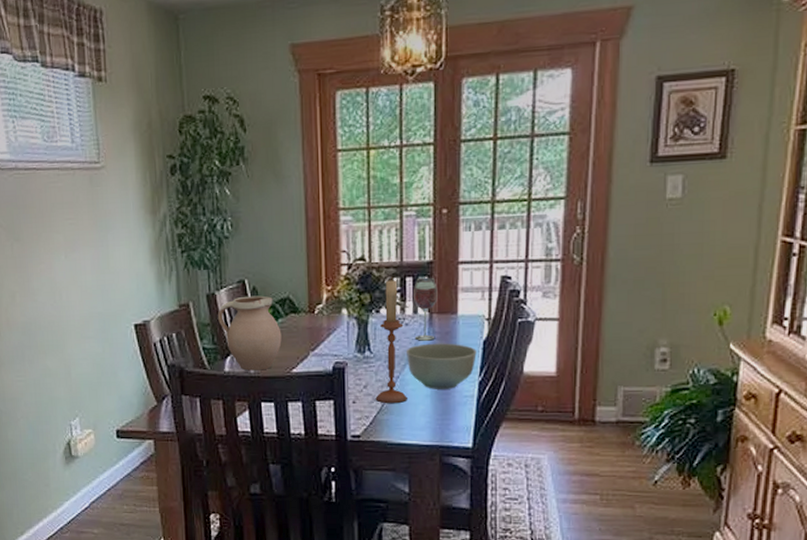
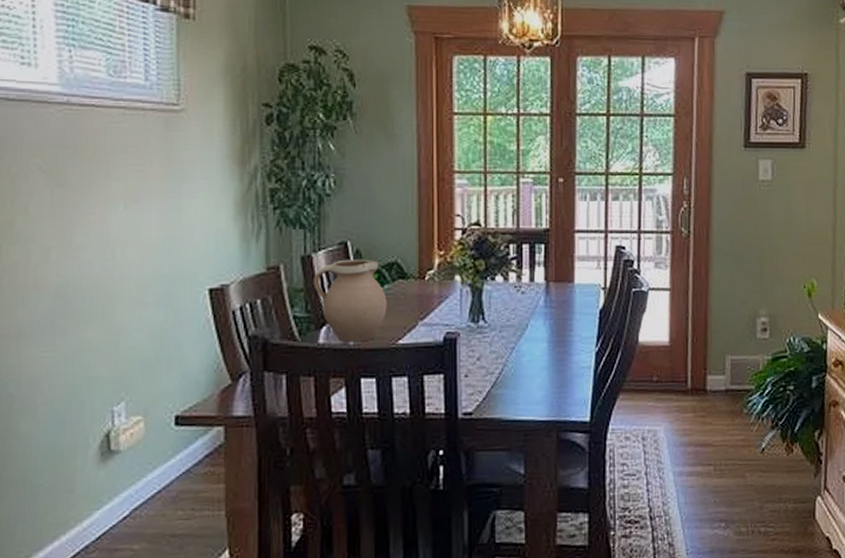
candlestick: present [375,277,407,404] -> none [489,244,523,377]
bowl: present [405,343,477,389] -> none [521,312,593,361]
wineglass: present [414,277,438,341] -> none [530,245,554,310]

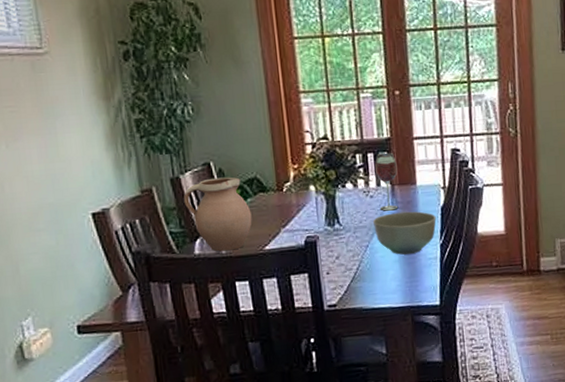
bowl: none [521,312,593,361] -> present [372,211,436,255]
wineglass: none [530,245,554,310] -> present [375,152,399,211]

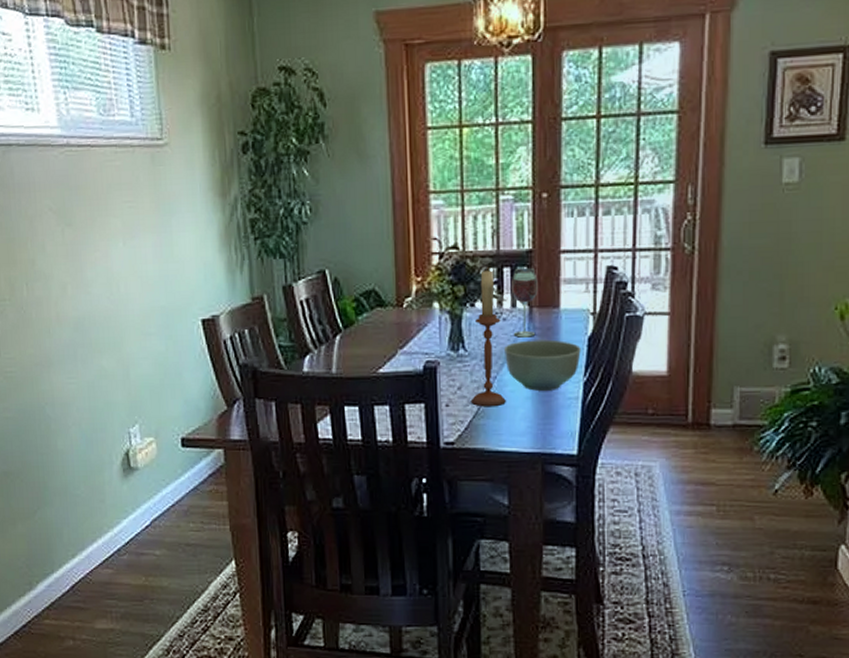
pitcher: present [184,176,252,252] -> none [295,287,367,371]
candlestick: none [346,154,378,272] -> present [470,267,506,407]

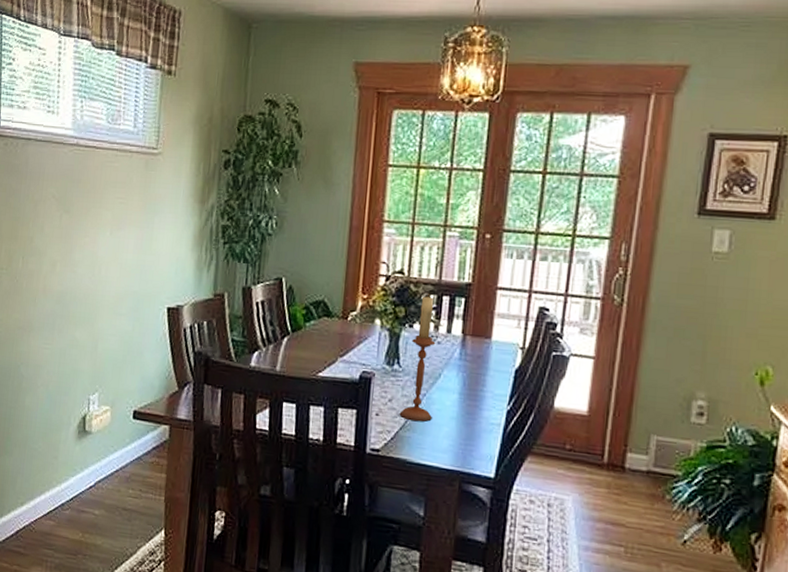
bowl: present [503,339,581,391] -> none [435,364,508,414]
wineglass: present [512,267,538,338] -> none [445,298,474,363]

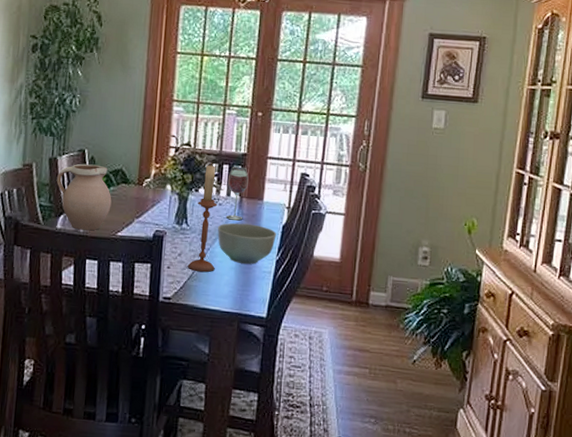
pitcher: none [251,294,312,370] -> present [57,163,112,231]
bowl: none [435,364,508,414] -> present [217,222,277,264]
wineglass: none [445,298,474,363] -> present [226,166,249,221]

